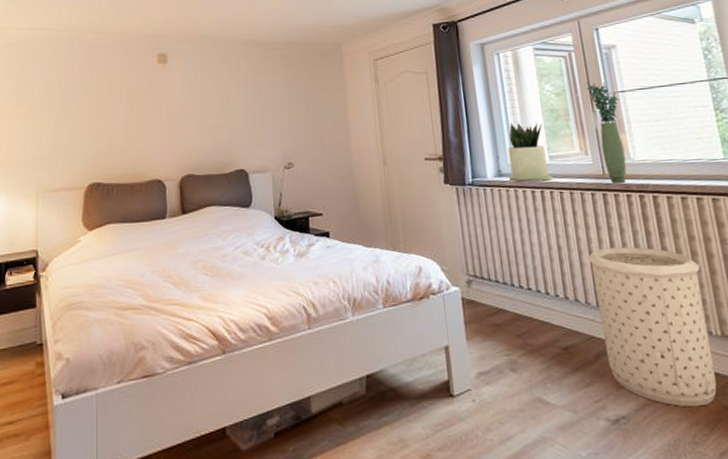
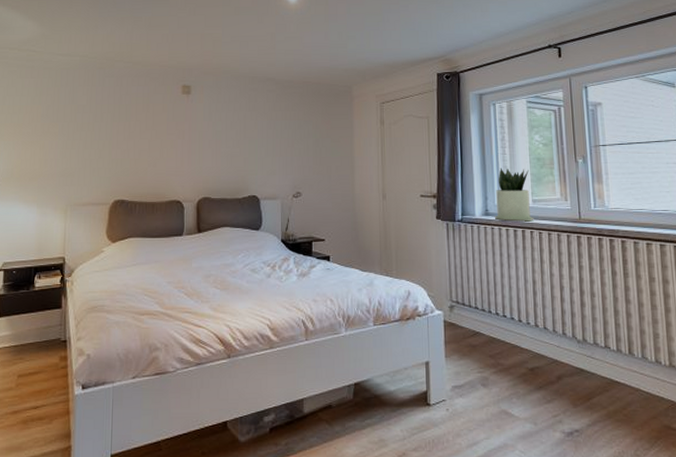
vase: present [586,82,627,184] -> none [572,135,601,228]
laundry basket: present [588,246,717,408] -> none [559,284,661,425]

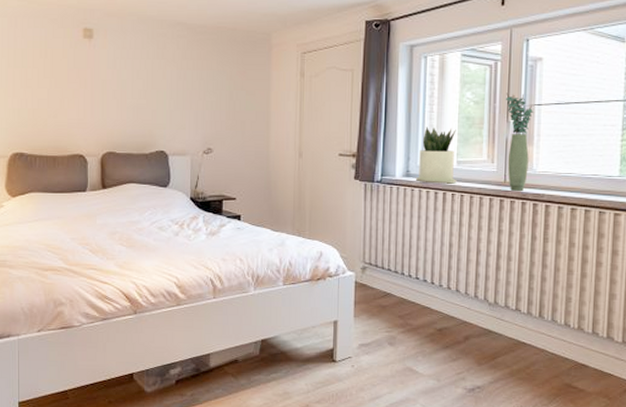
vase: none [572,135,601,228] -> present [506,93,533,192]

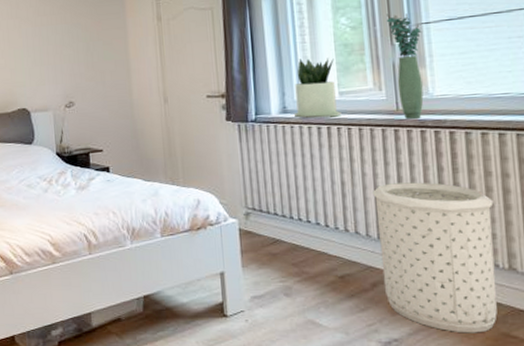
laundry basket: none [474,248,573,383] -> present [373,182,497,333]

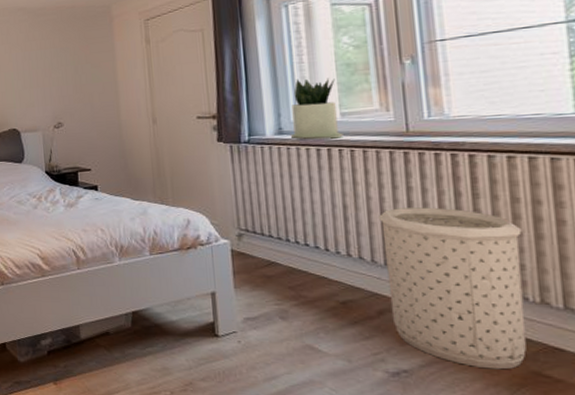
vase: present [387,13,424,120] -> none [395,30,438,142]

